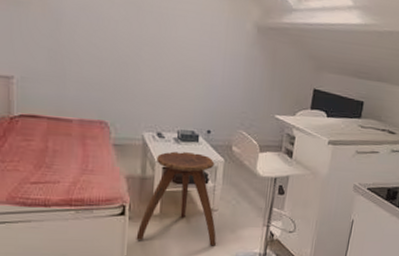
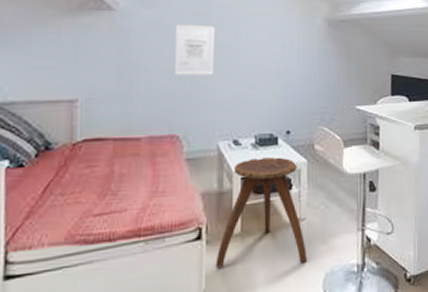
wall art: none [104,12,145,68] -> present [174,24,215,75]

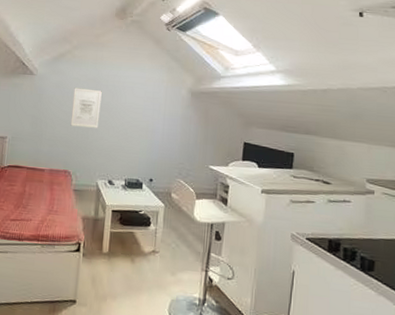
stool: present [215,157,307,268] -> none [88,197,158,287]

